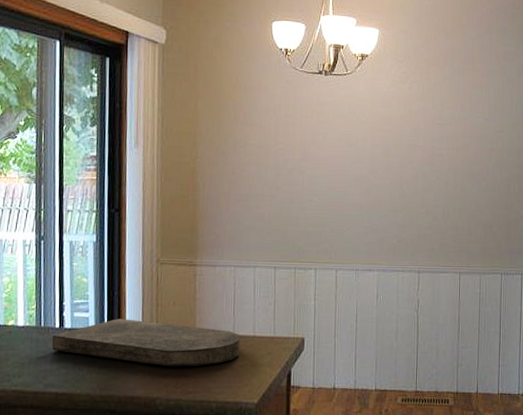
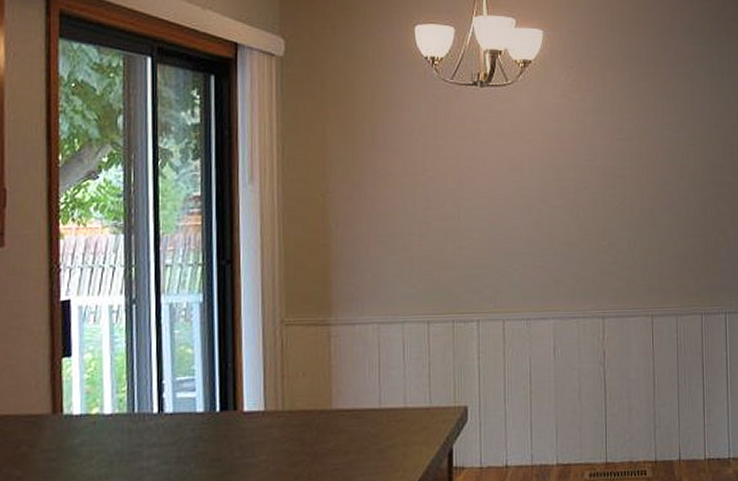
cutting board: present [52,319,240,367] -> none [150,396,388,454]

